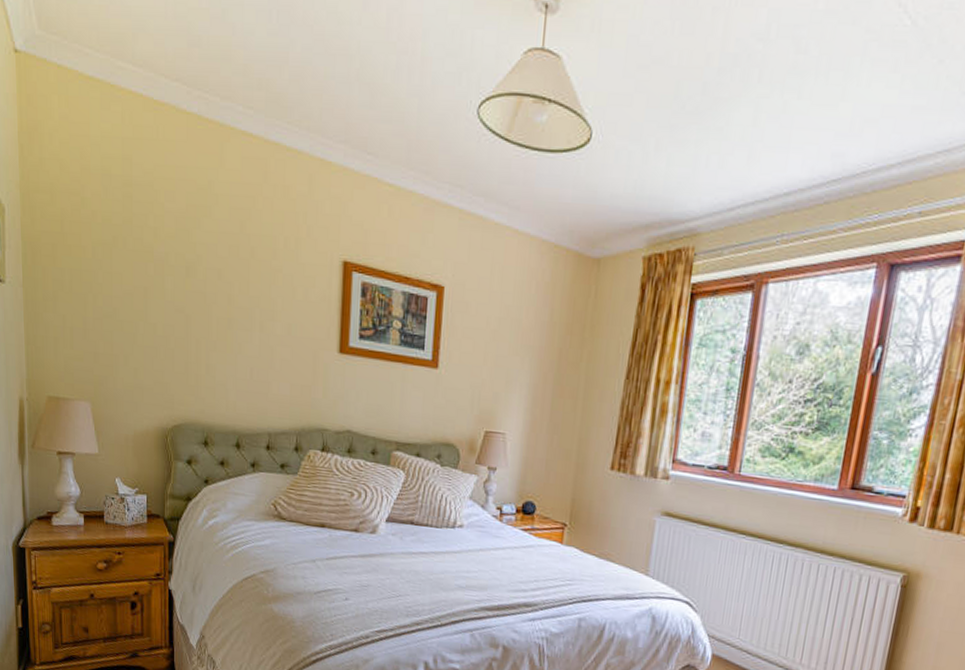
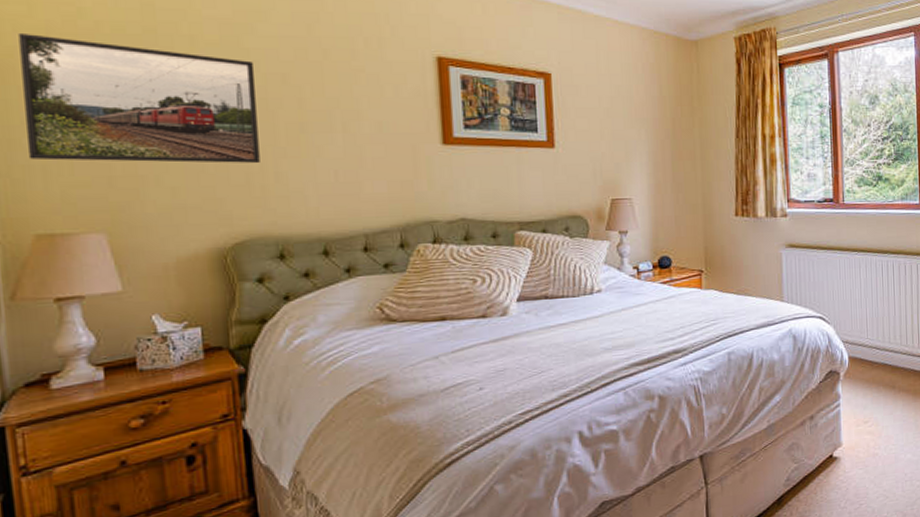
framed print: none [44,220,199,353] -> present [19,34,260,163]

